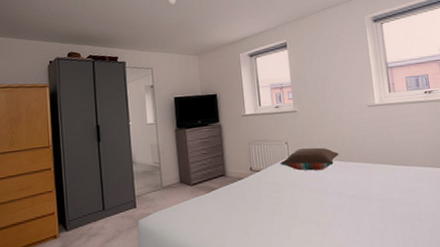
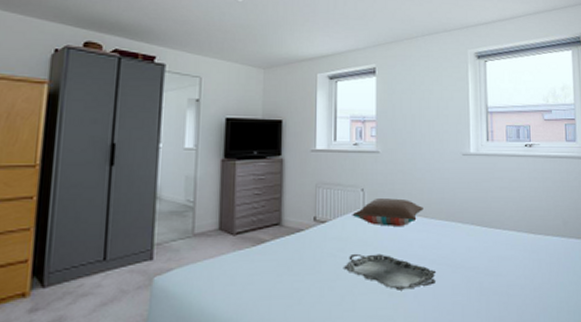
serving tray: none [277,192,355,221] -> present [343,253,435,290]

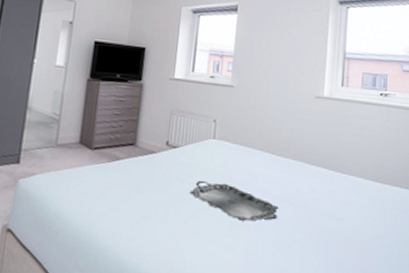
pillow: present [352,198,424,227] -> none [202,131,272,160]

